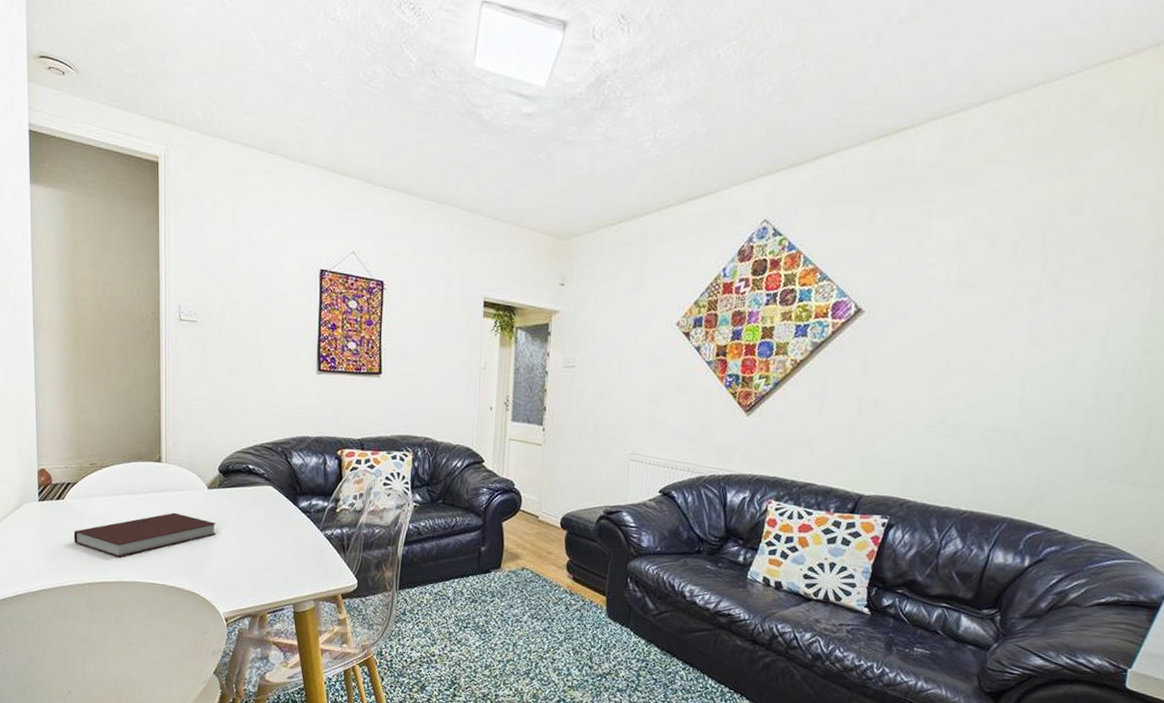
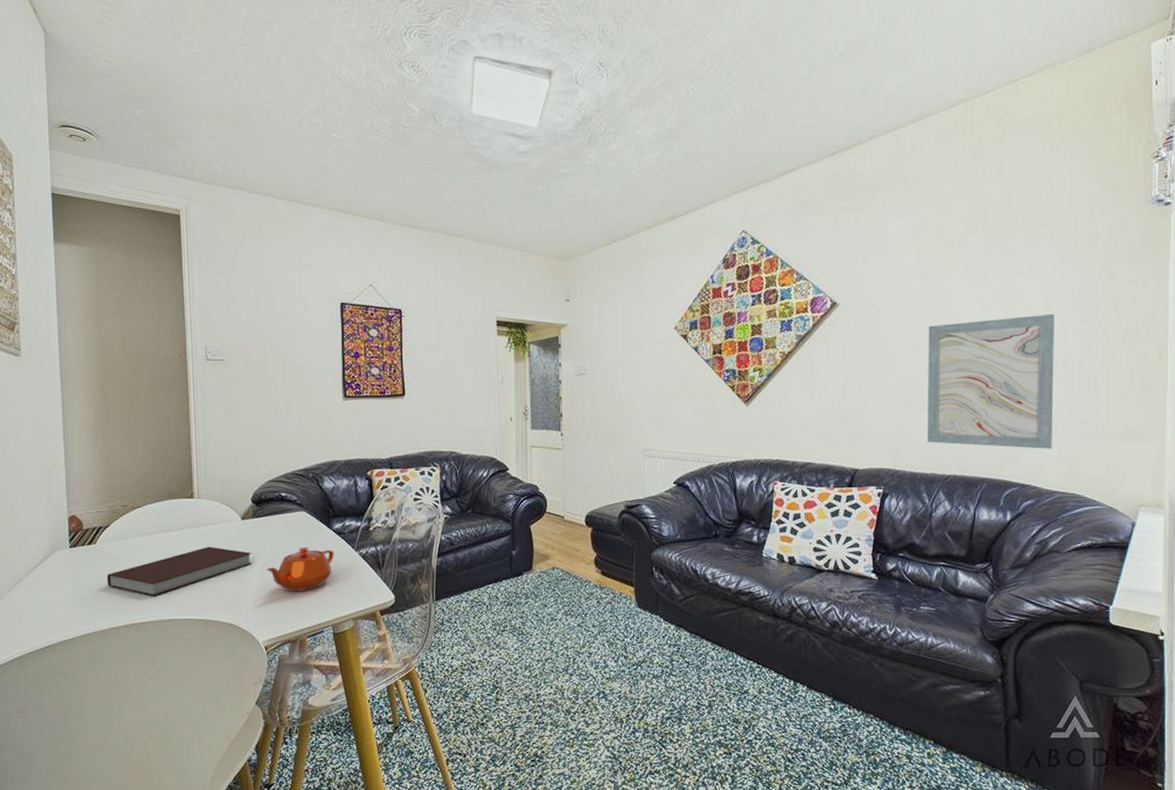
teapot: none [229,522,299,567] -> present [265,547,334,592]
wall art: none [946,340,1114,493] -> present [928,314,1054,449]

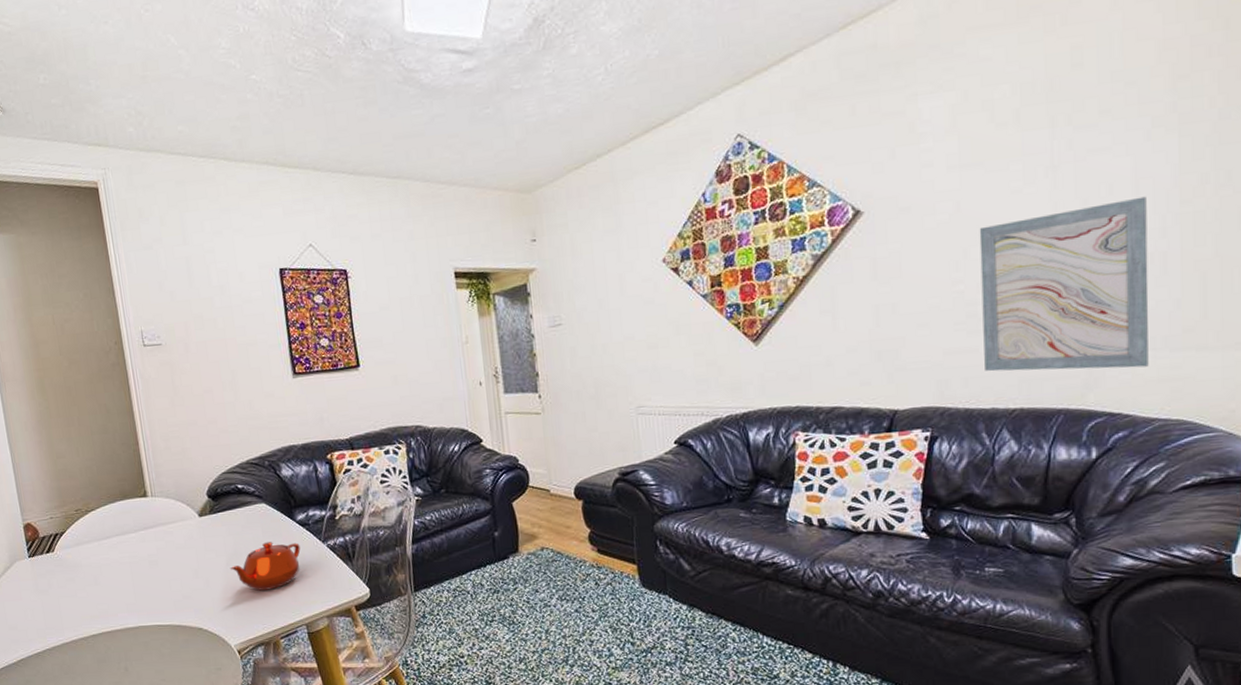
notebook: present [107,546,252,597] -> none [69,547,215,604]

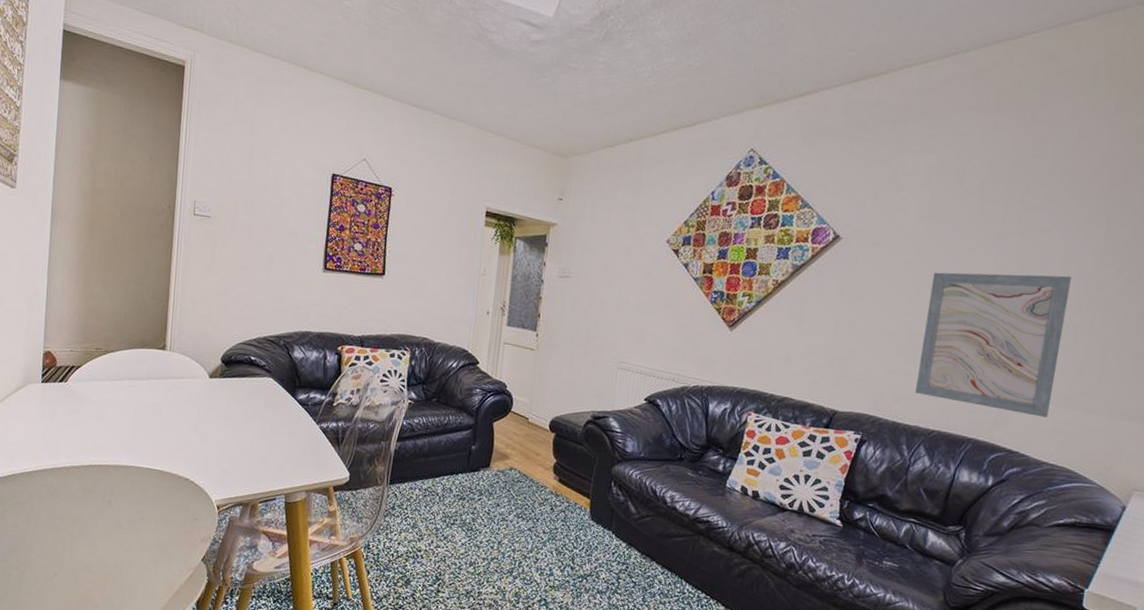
teapot: present [229,542,301,591] -> none [227,413,296,457]

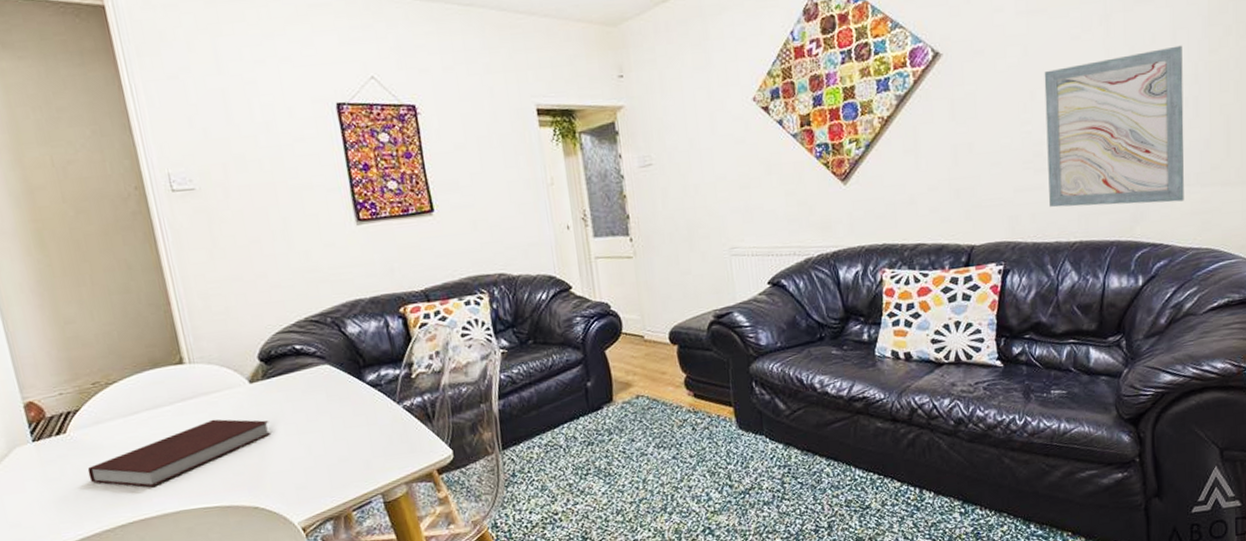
notebook: none [73,399,216,442] -> present [87,419,272,488]

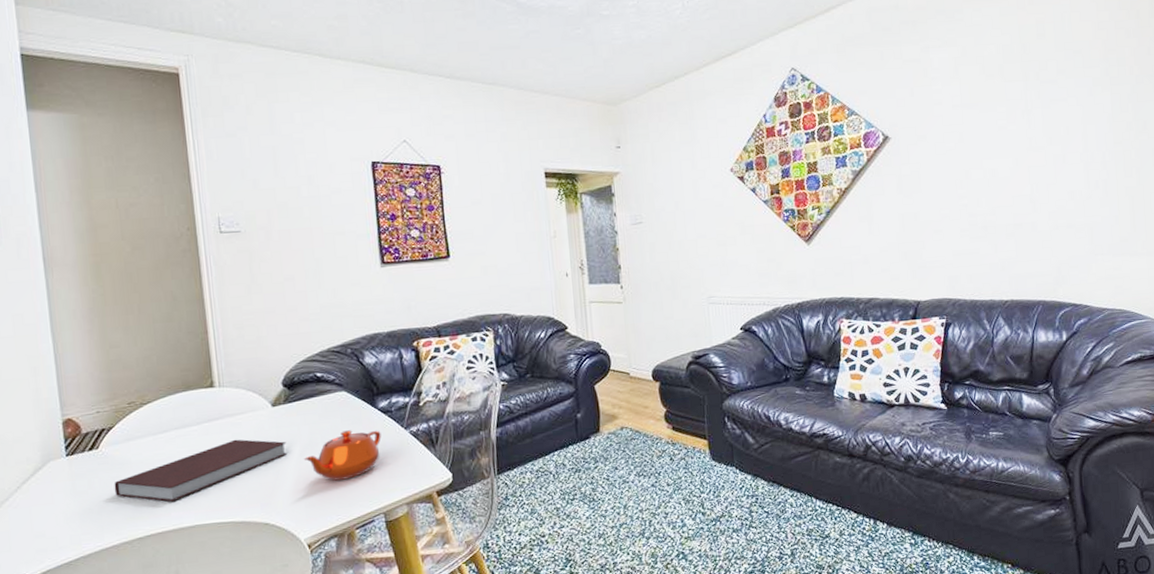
teapot: none [289,405,373,461] -> present [303,430,381,481]
wall art: present [1044,45,1184,208] -> none [977,137,1099,270]

